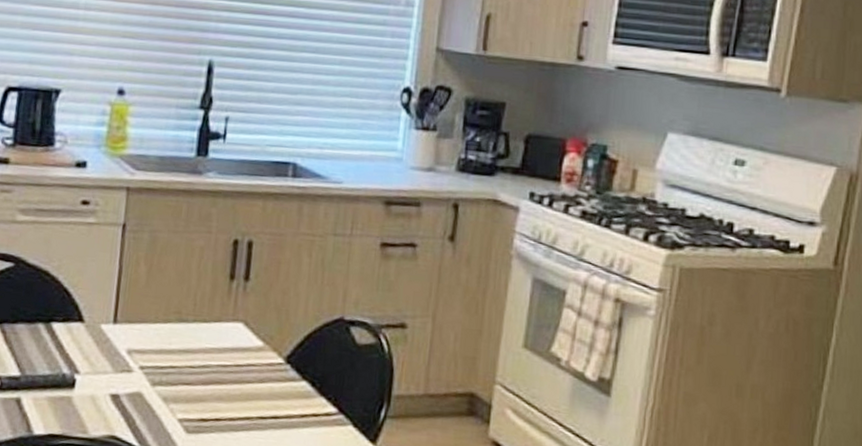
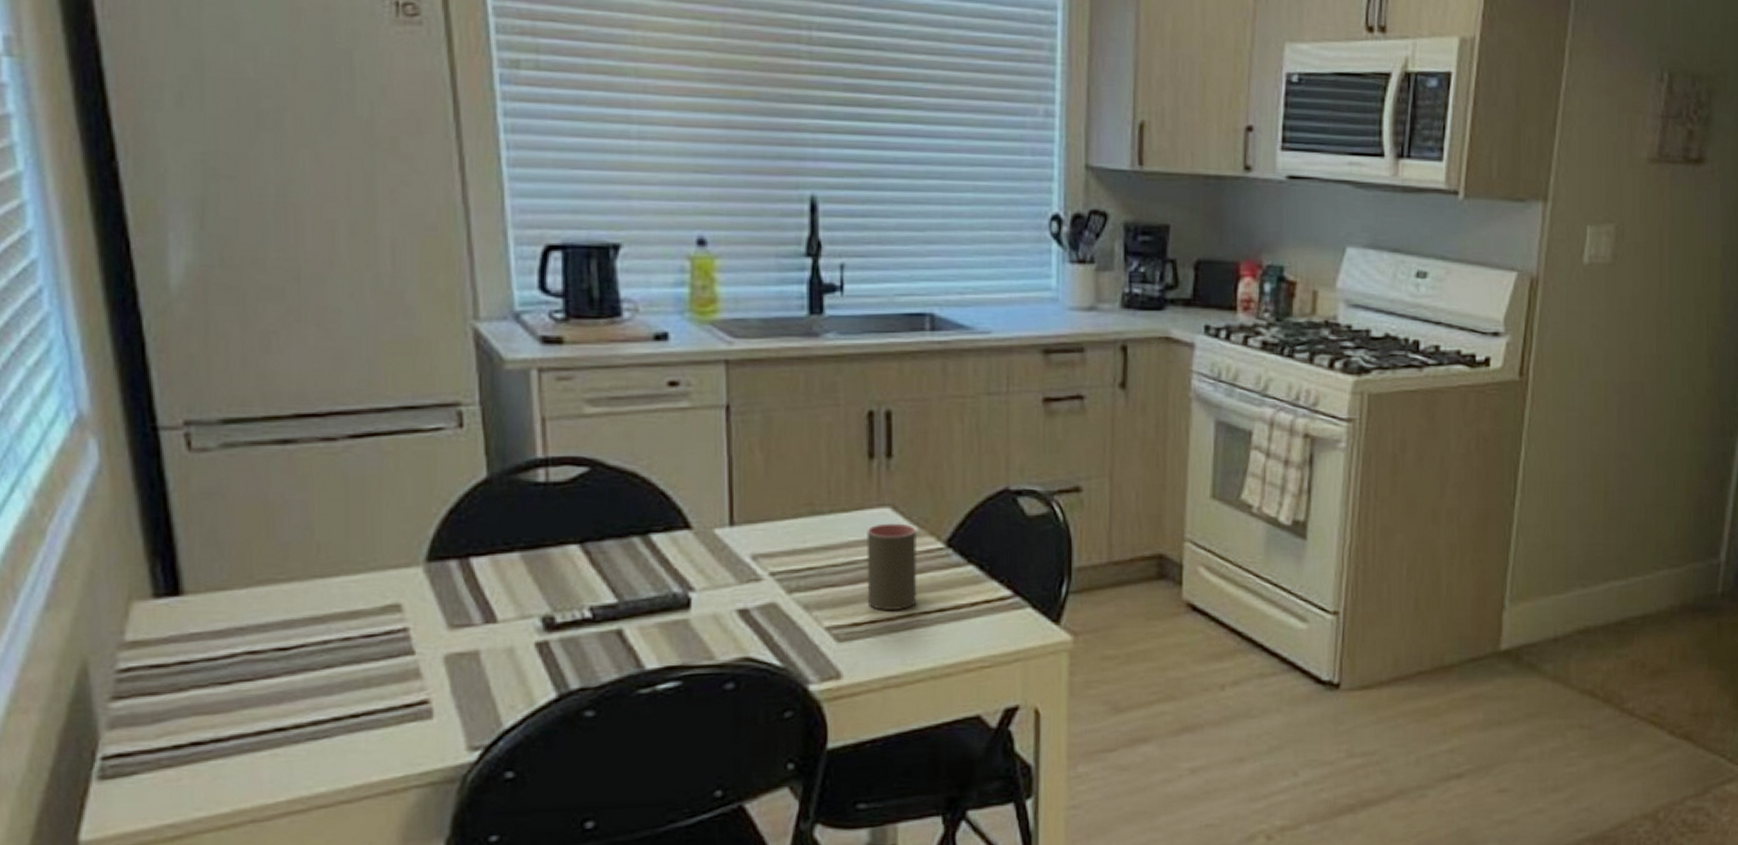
cup: none [214,336,262,413] -> present [866,523,917,610]

